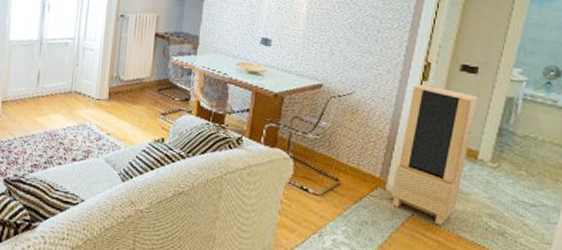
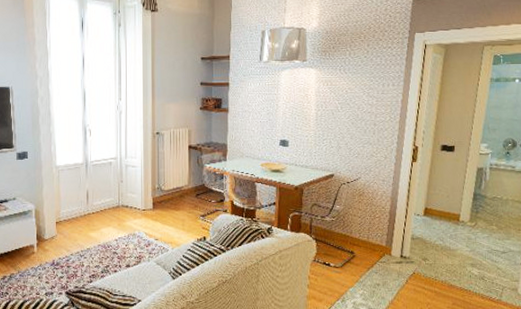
storage cabinet: present [390,84,479,225] -> none [395,164,457,278]

